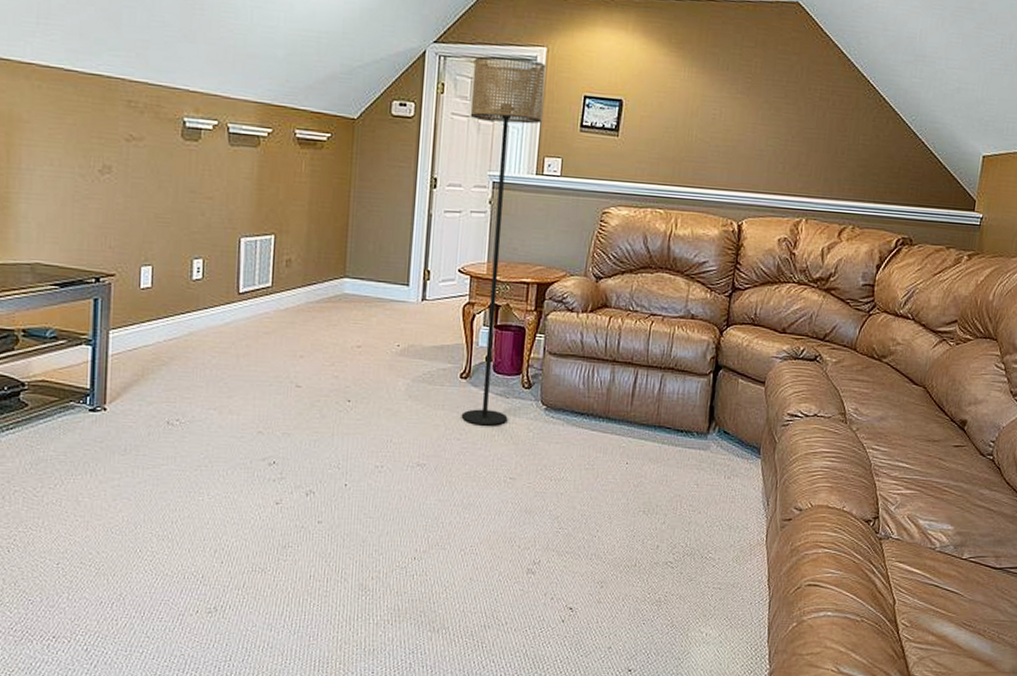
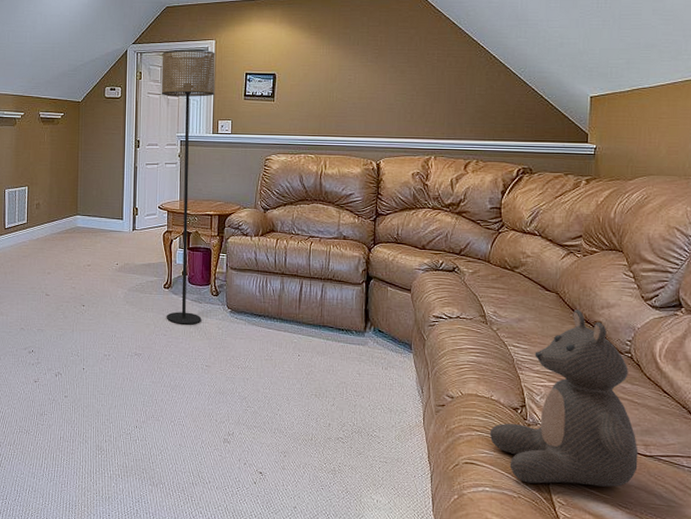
teddy bear: none [837,406,989,605] -> present [489,309,638,487]

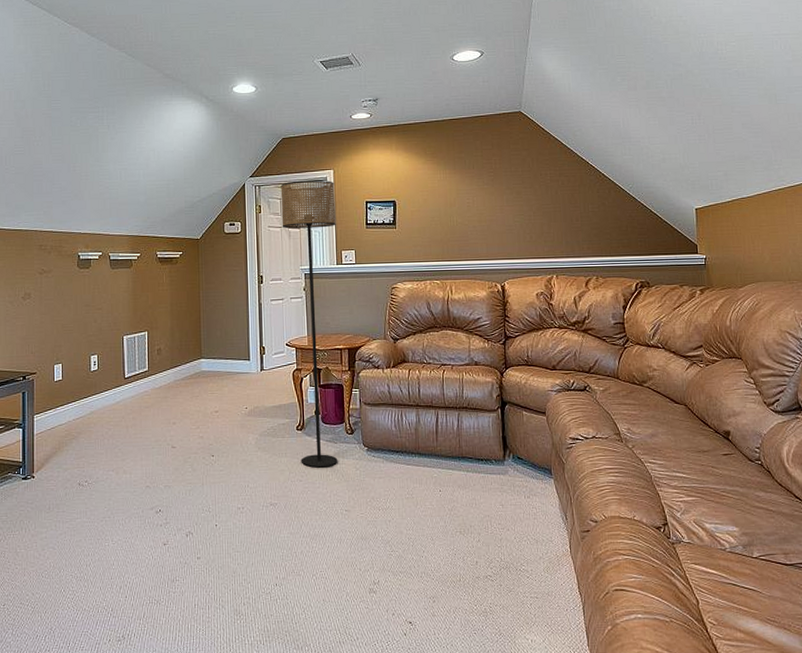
teddy bear: present [489,309,638,487] -> none [636,420,781,605]

